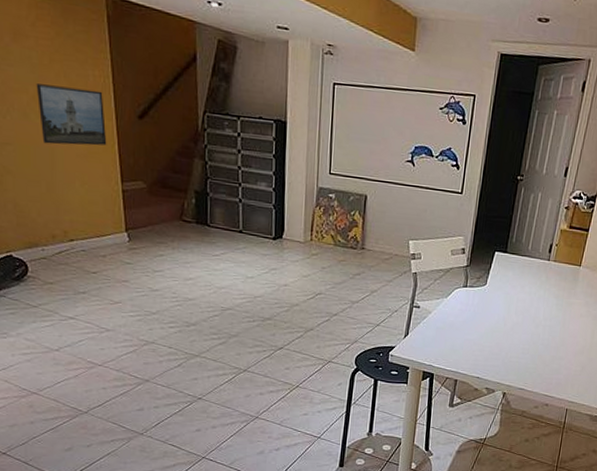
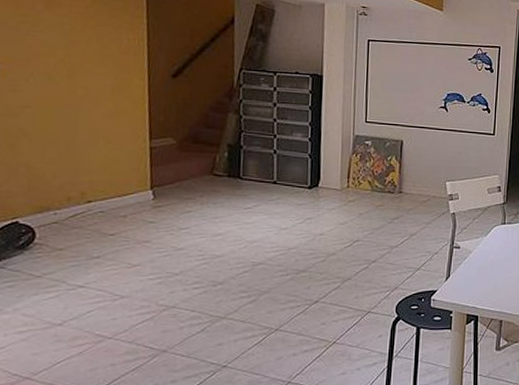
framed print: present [36,83,107,146] -> none [65,48,137,106]

